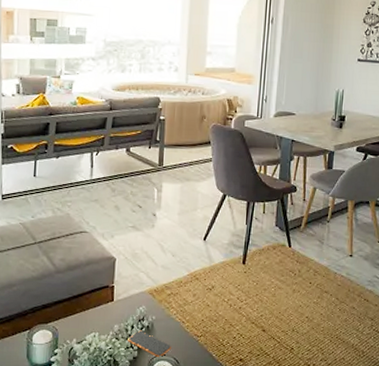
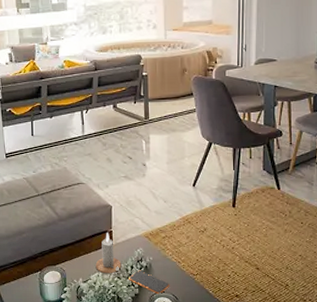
candle: none [92,288,121,334] -> present [95,233,122,274]

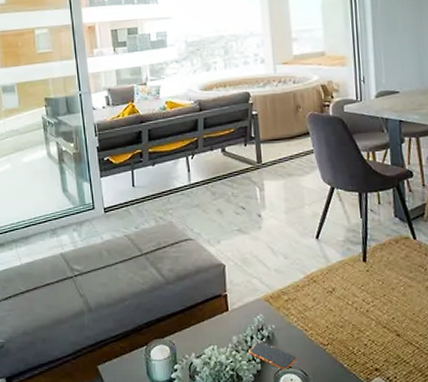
candle: present [95,233,122,274] -> none [209,297,240,347]

